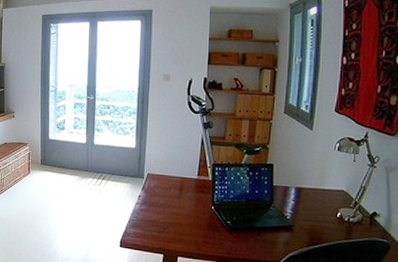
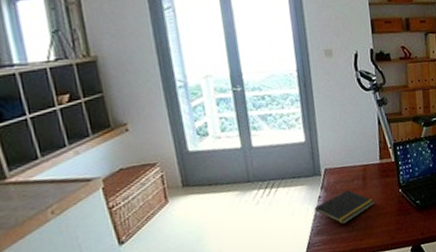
notepad: none [133,195,187,225] -> present [314,189,375,225]

